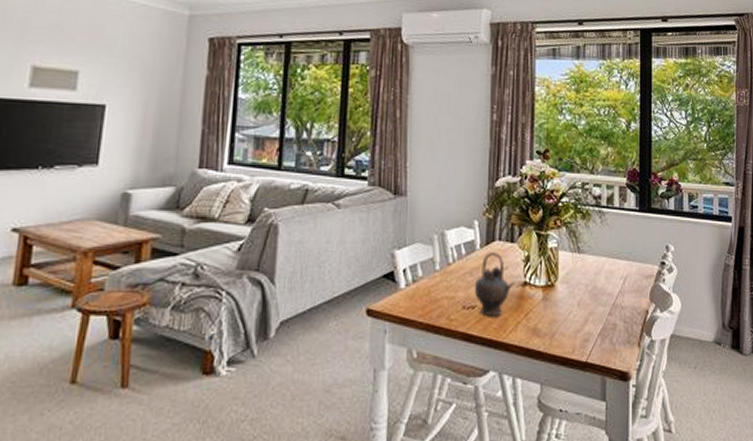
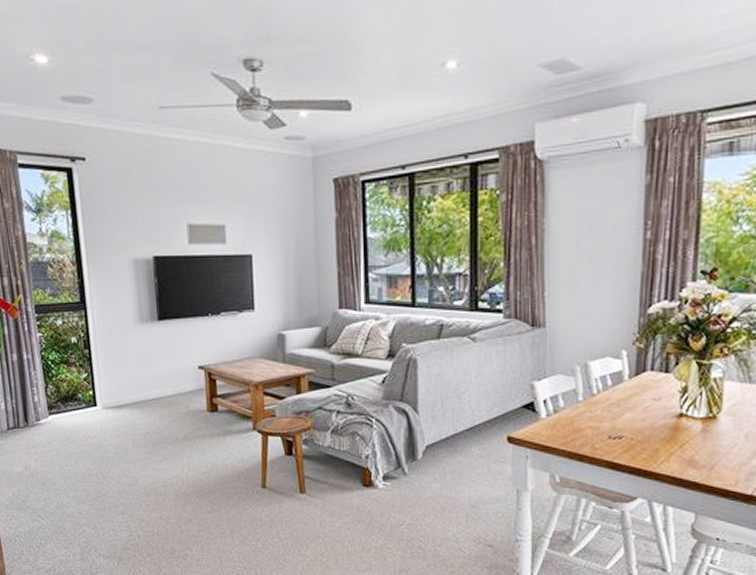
teapot: present [474,252,515,317] -> none [621,383,668,447]

